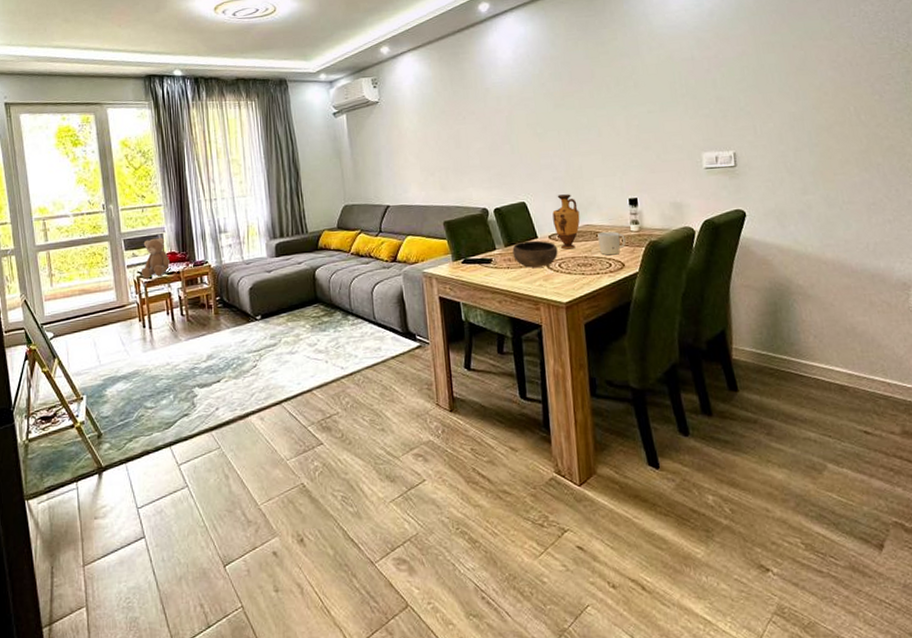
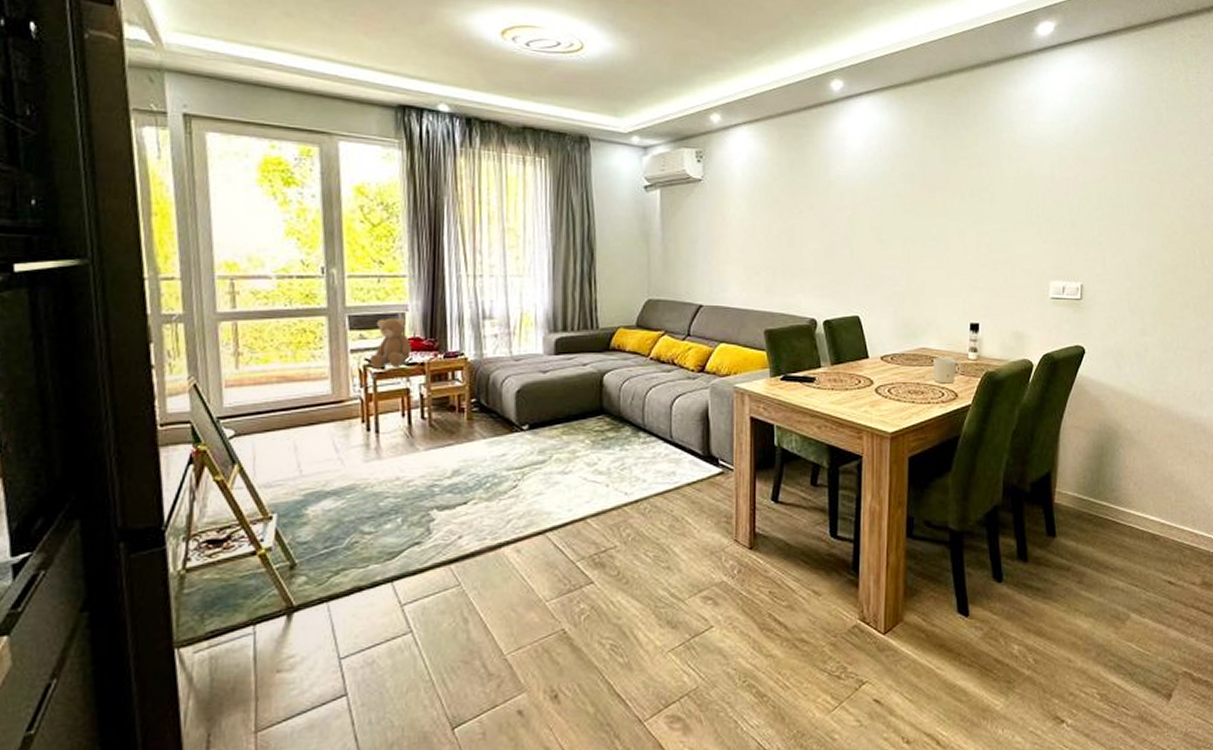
bowl: present [512,240,558,268] -> none [839,360,889,391]
vase: present [552,194,580,250] -> none [888,312,917,374]

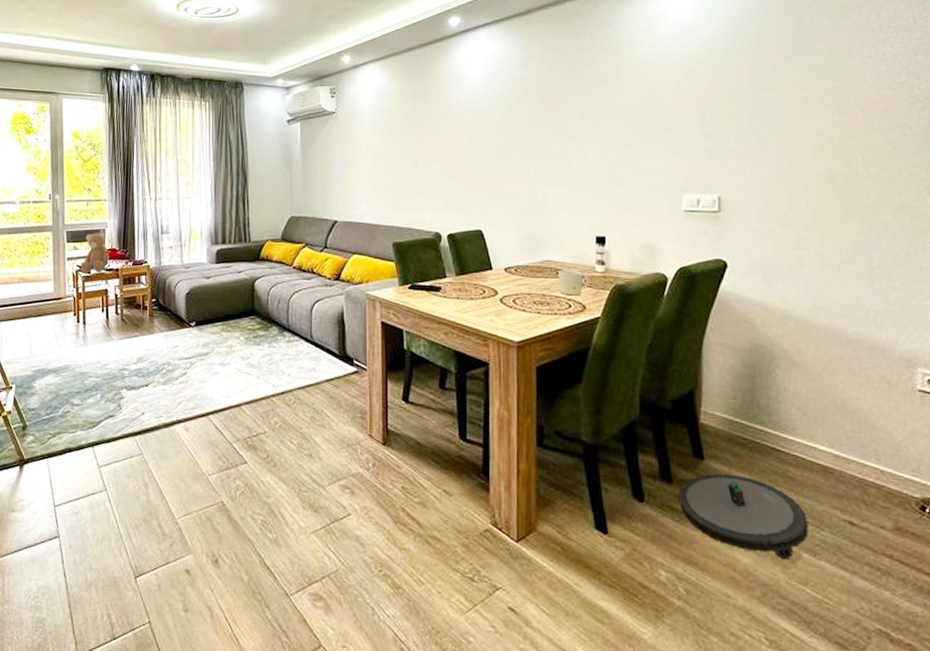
robot vacuum: none [1032,549,1138,622] -> present [678,473,810,560]

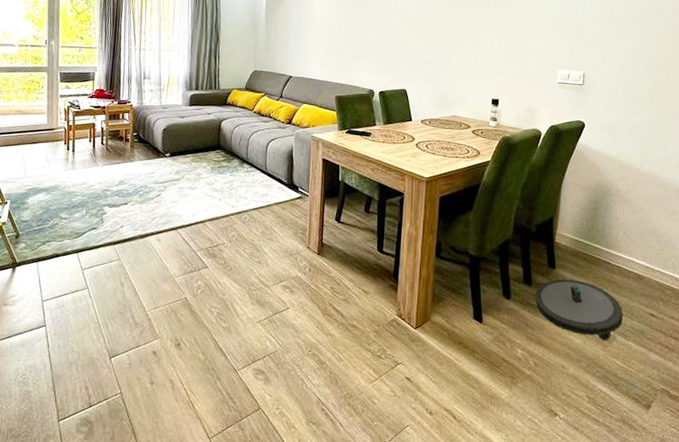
teddy bear: present [81,232,110,273] -> none [72,75,98,109]
mug: present [558,270,589,296] -> none [461,124,484,144]

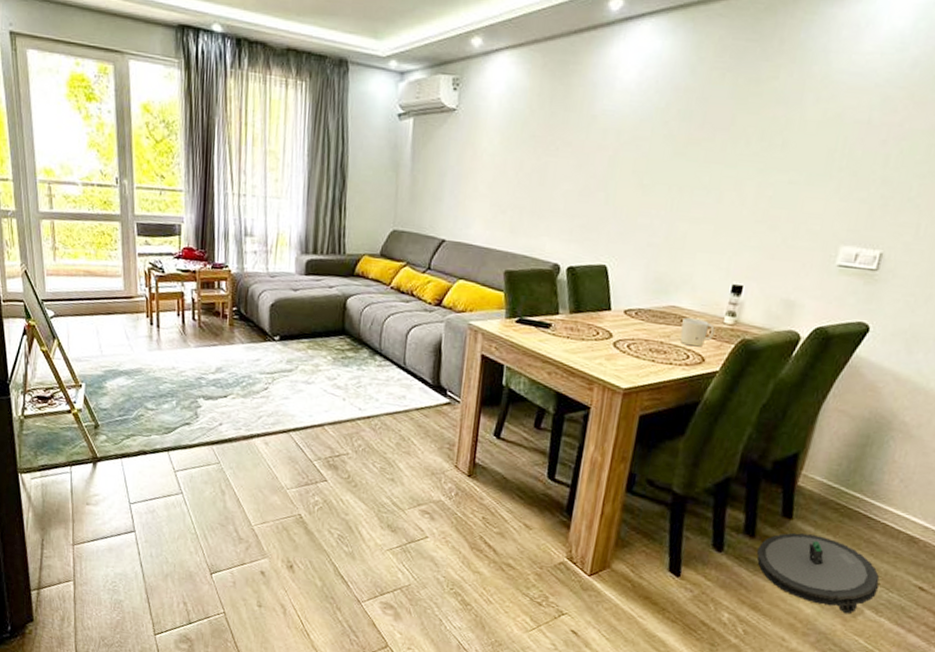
mug: none [461,124,484,144] -> present [679,318,715,347]

